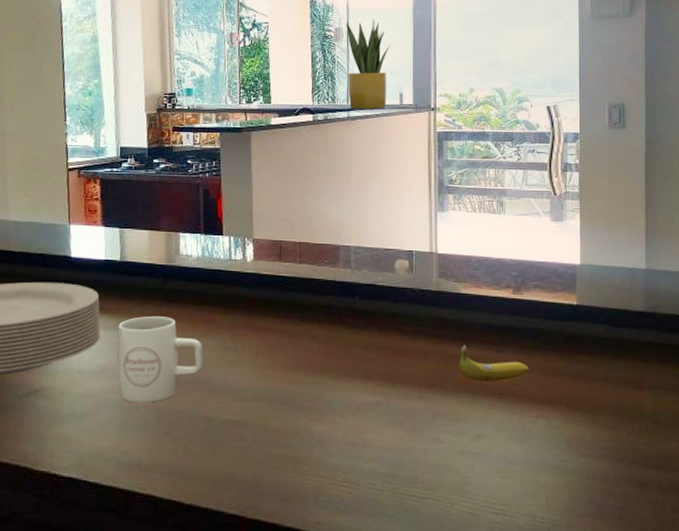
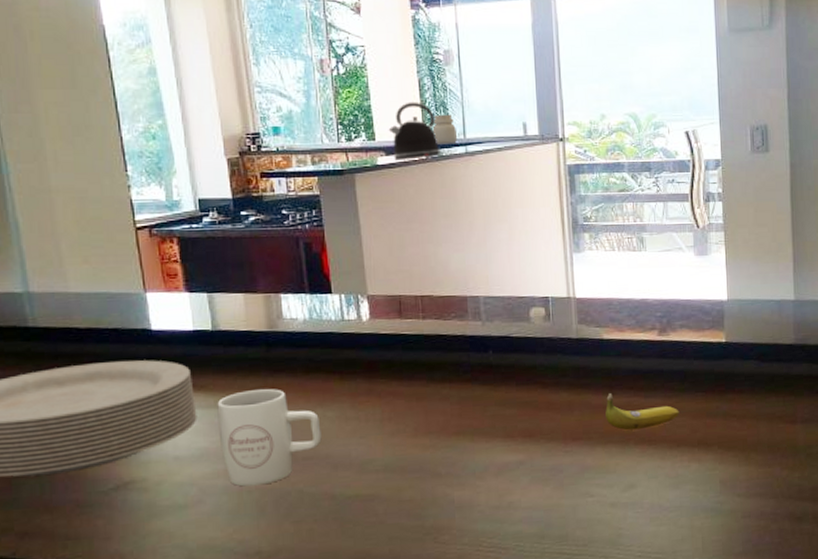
kettle: none [282,71,327,122] -> present [388,102,442,160]
jar: none [320,83,341,109] -> present [432,114,457,144]
planter: present [346,19,392,110] -> none [456,38,510,144]

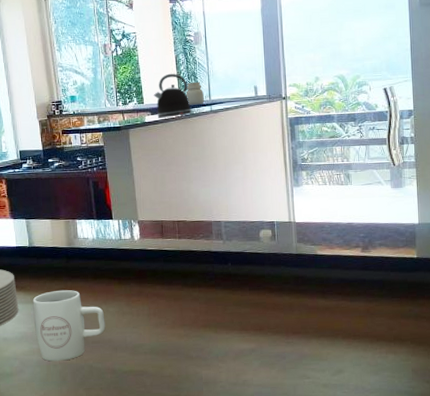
fruit: present [605,393,680,431] -> none [319,297,379,327]

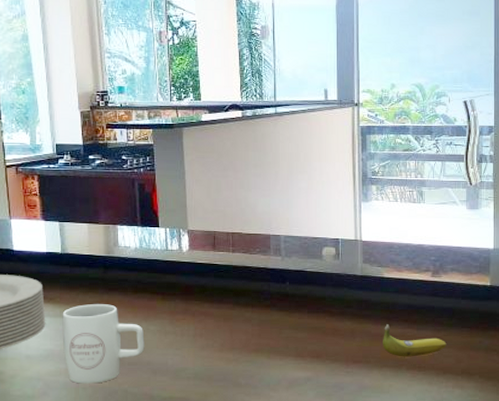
kettle: present [153,73,193,118] -> none [212,69,255,118]
jar: present [186,81,204,105] -> none [248,80,268,106]
fruit: none [319,297,379,327] -> present [383,324,447,357]

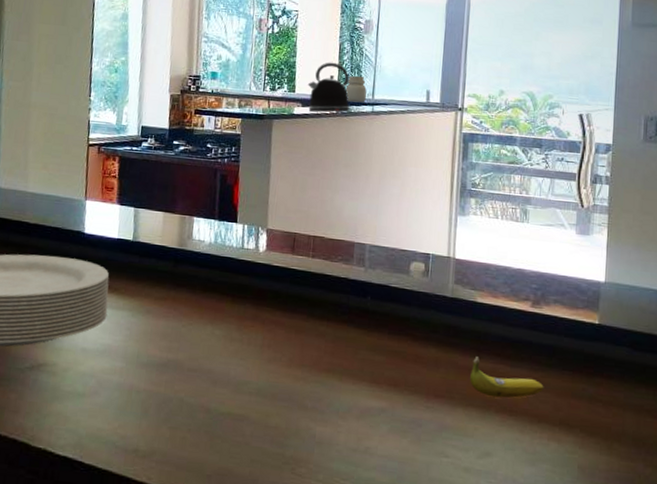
mug: present [62,304,145,384] -> none [121,299,208,388]
kettle: none [212,69,255,118] -> present [307,62,351,113]
jar: none [248,80,268,106] -> present [345,76,367,103]

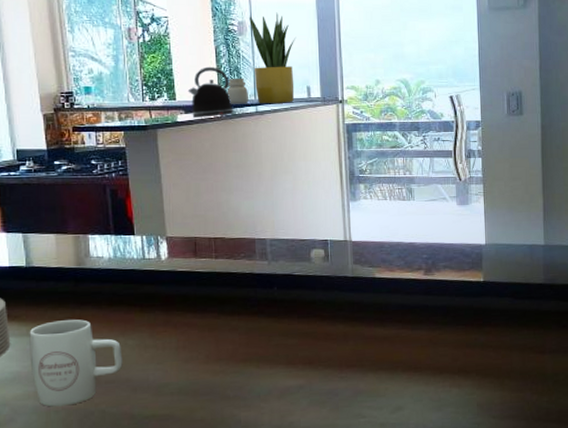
mug: none [121,299,208,388] -> present [29,319,123,407]
planter: none [374,13,422,106] -> present [249,12,296,104]
fruit: present [470,356,544,398] -> none [377,326,442,359]

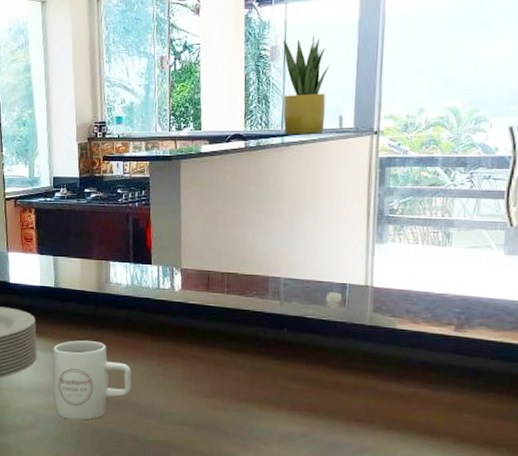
kettle: present [187,66,235,118] -> none [213,95,260,149]
jar: present [227,78,248,104] -> none [253,106,275,135]

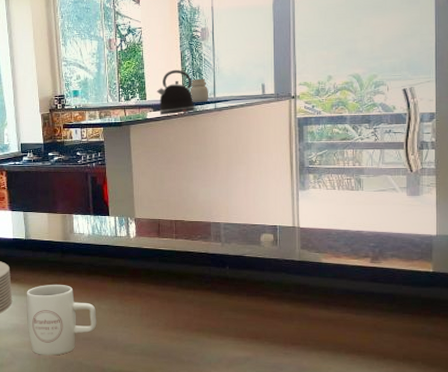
kettle: none [213,95,260,149] -> present [156,69,196,115]
jar: none [253,106,275,135] -> present [190,78,208,102]
planter: present [283,34,333,135] -> none [211,17,253,102]

